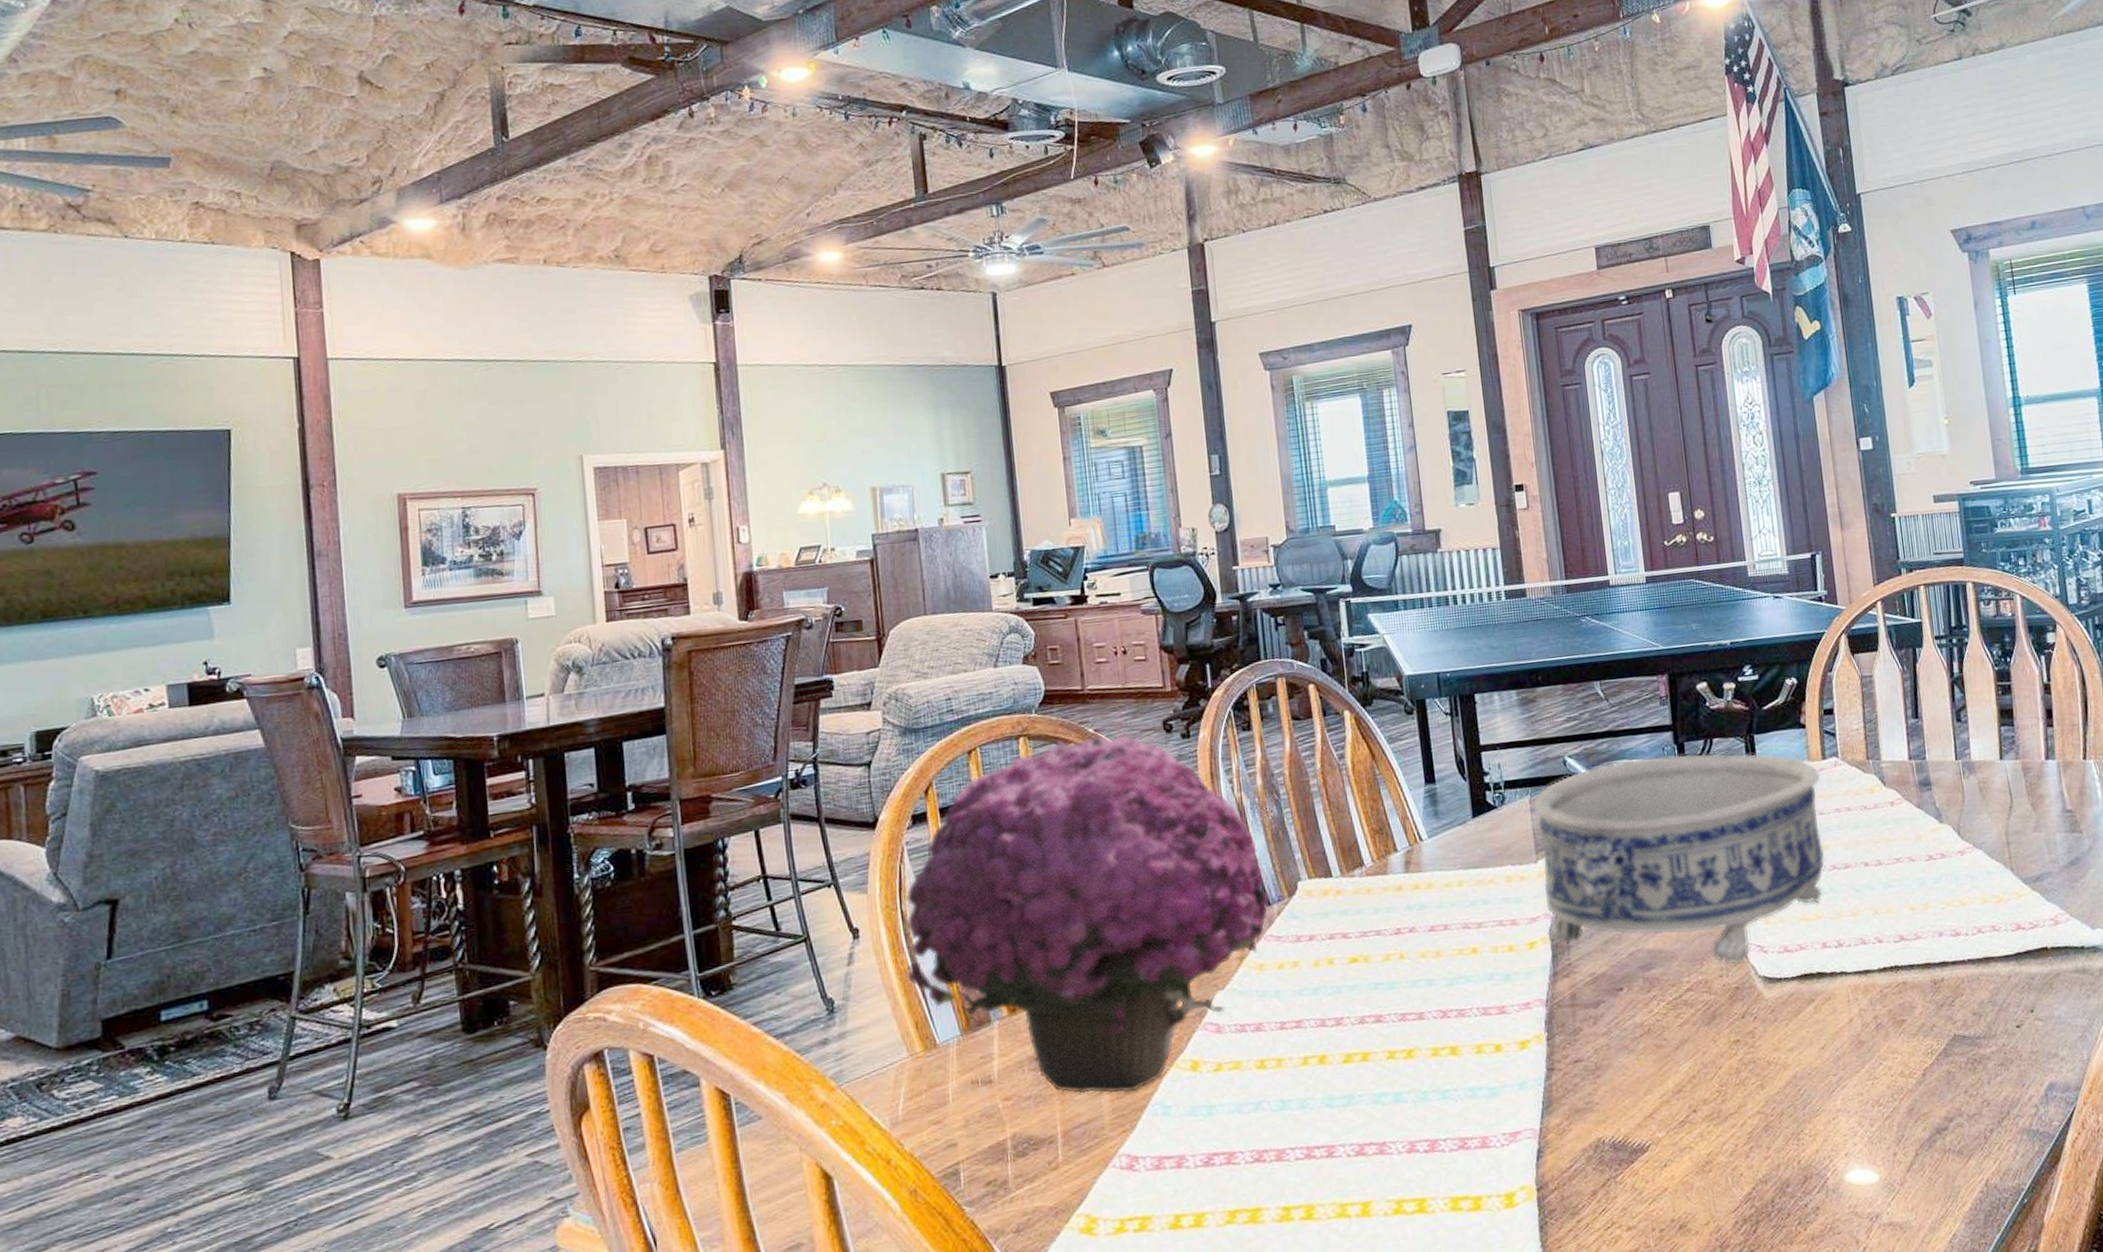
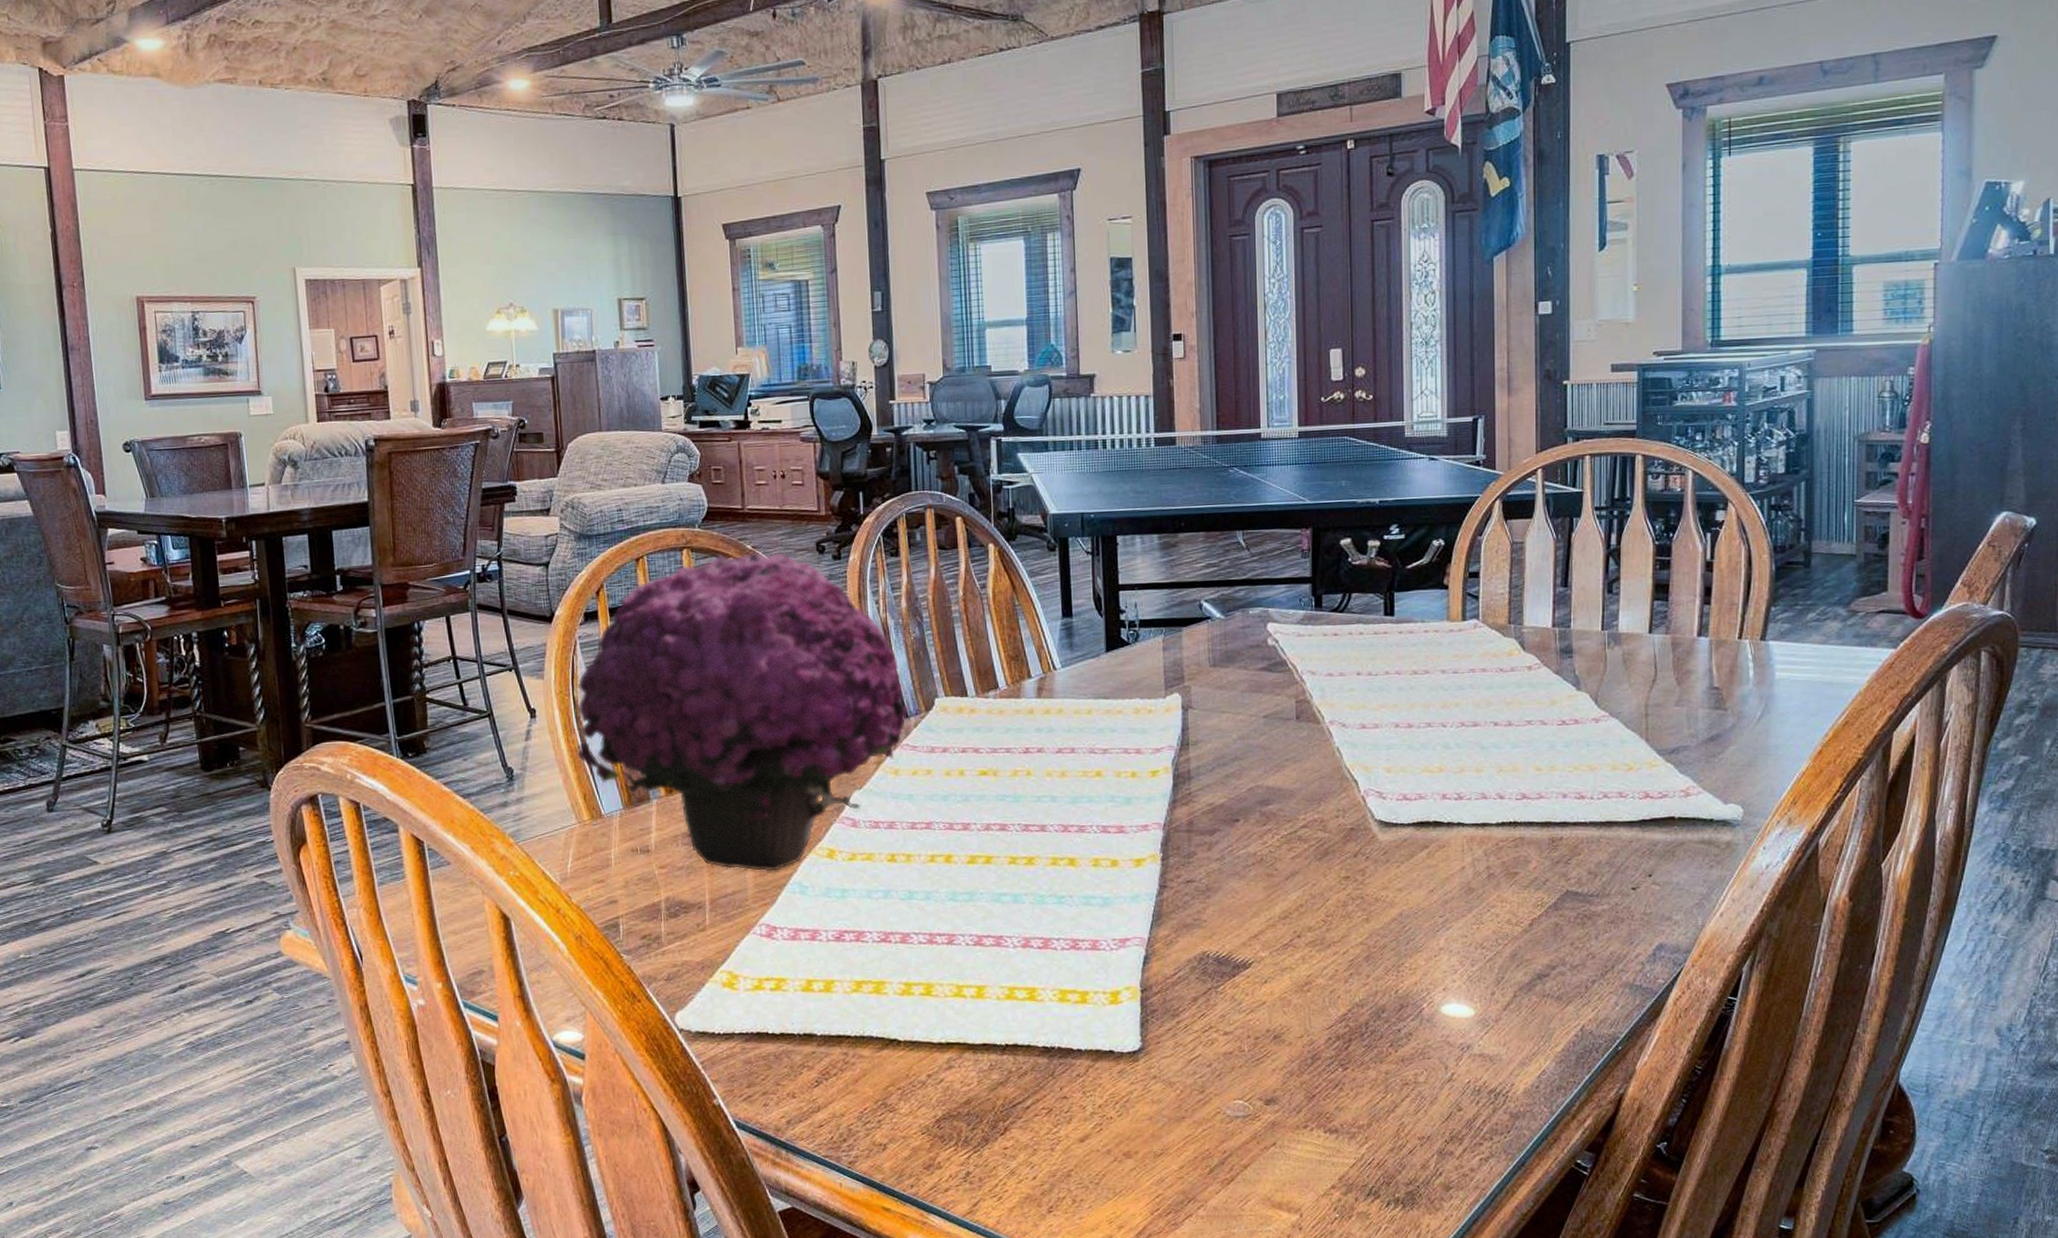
decorative bowl: present [1532,753,1825,965] -> none [1165,606,1459,807]

